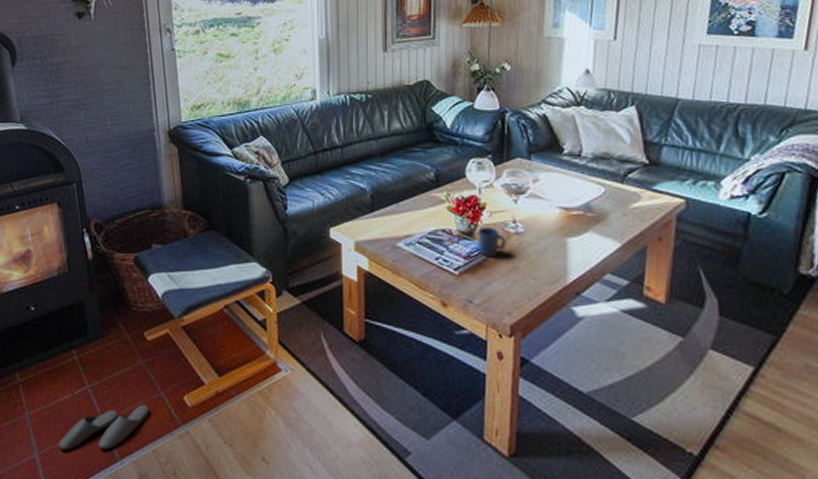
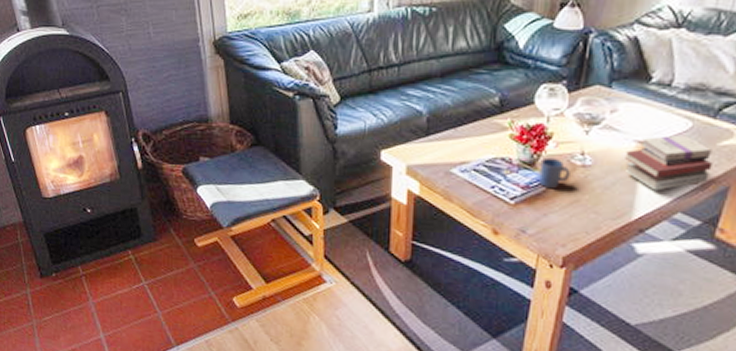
slippers: present [58,404,150,451] -> none [120,302,201,337]
books: none [552,199,629,253] -> present [624,134,713,191]

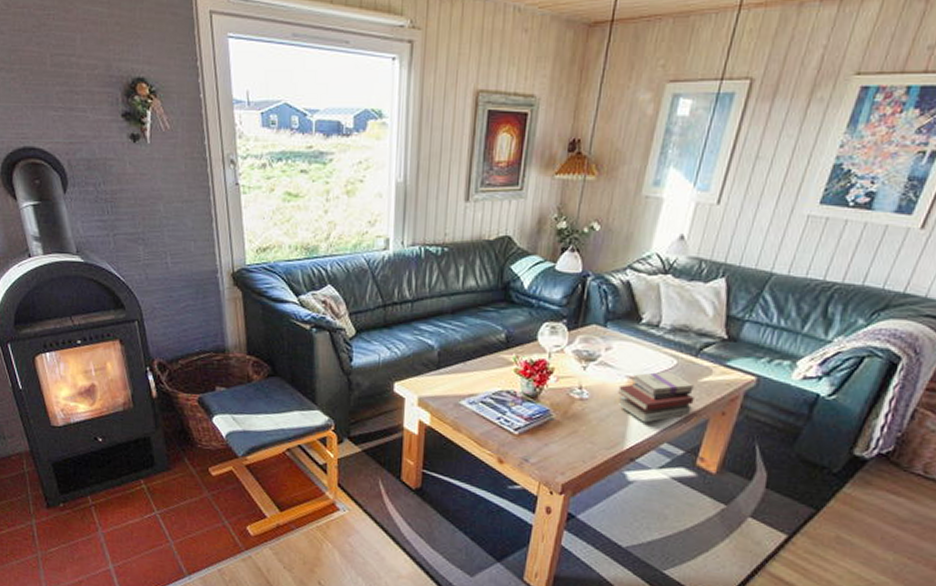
mug: present [539,157,570,189] -> none [541,391,569,421]

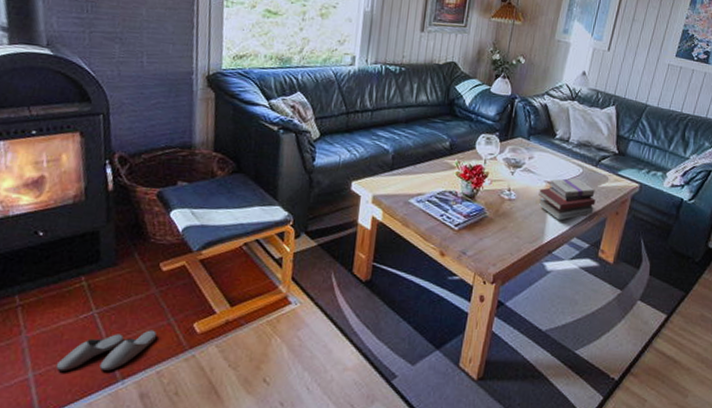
slippers: none [130,531,215,567] -> present [55,330,157,371]

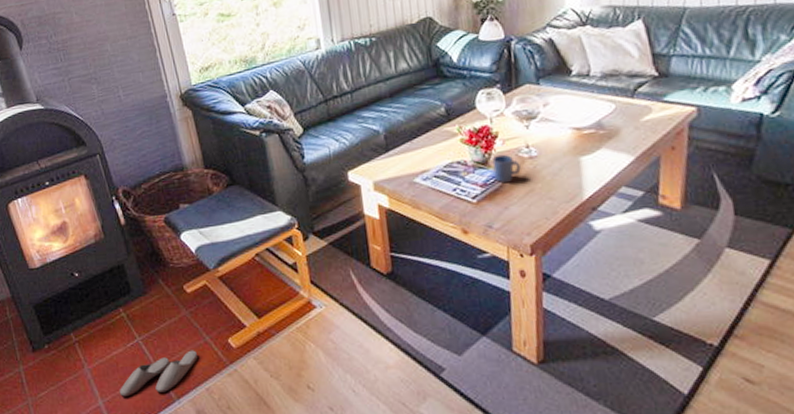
mug: none [477,192,500,218] -> present [492,154,521,184]
books: present [538,178,596,220] -> none [564,116,641,170]

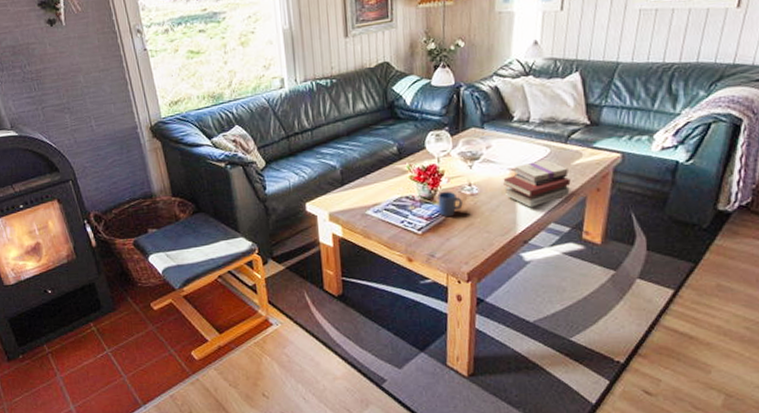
slippers: present [119,350,198,397] -> none [89,361,164,402]
books: none [564,116,641,170] -> present [503,159,571,208]

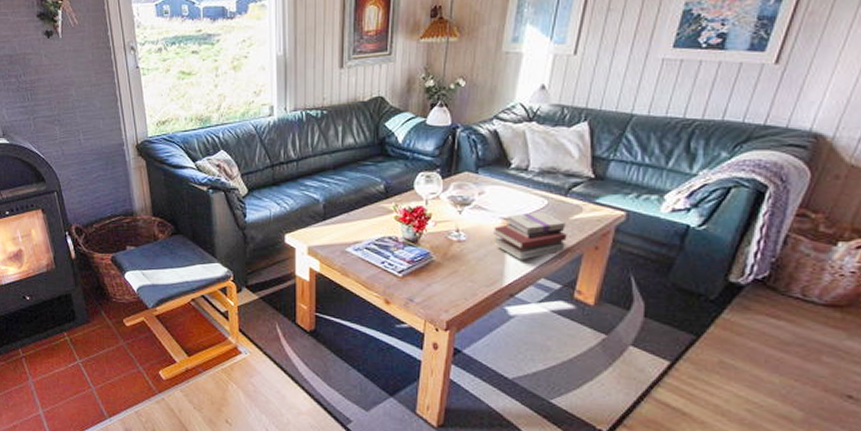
mug: present [437,191,463,218] -> none [422,235,448,262]

